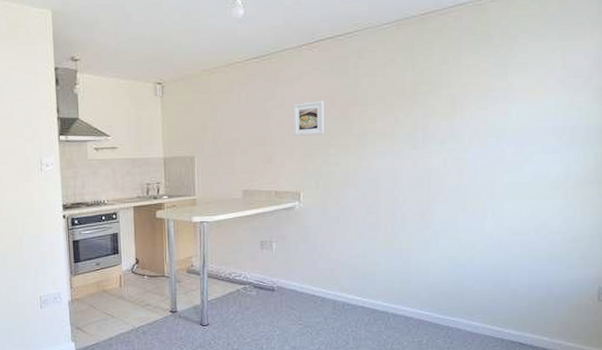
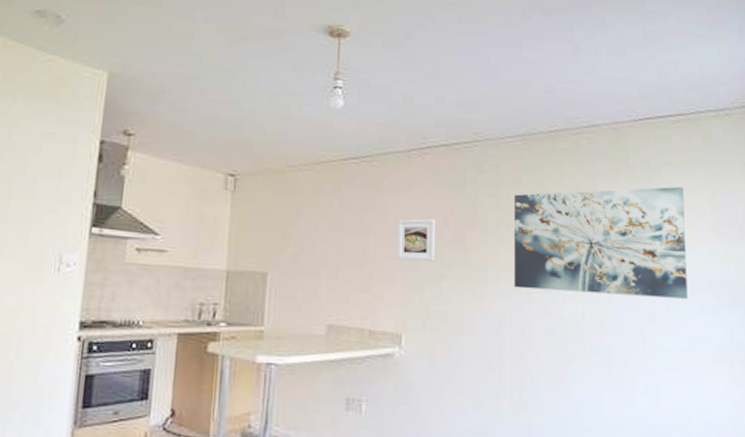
wall art: none [389,49,537,149] -> present [514,186,688,299]

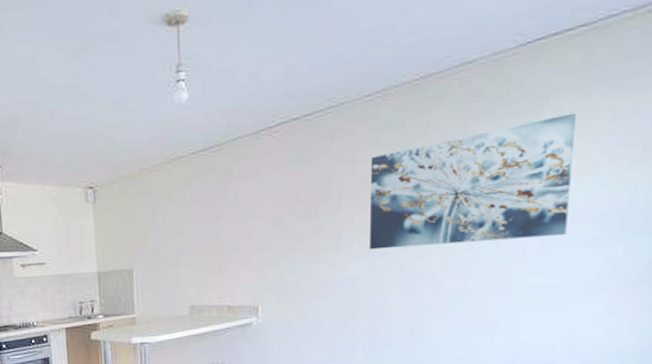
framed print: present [397,218,436,262] -> none [250,196,288,241]

